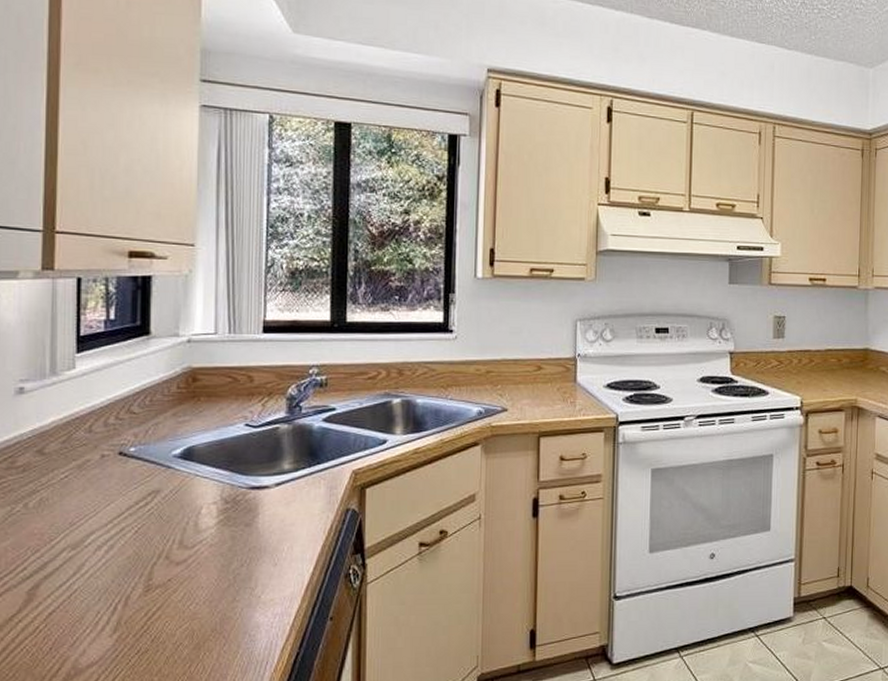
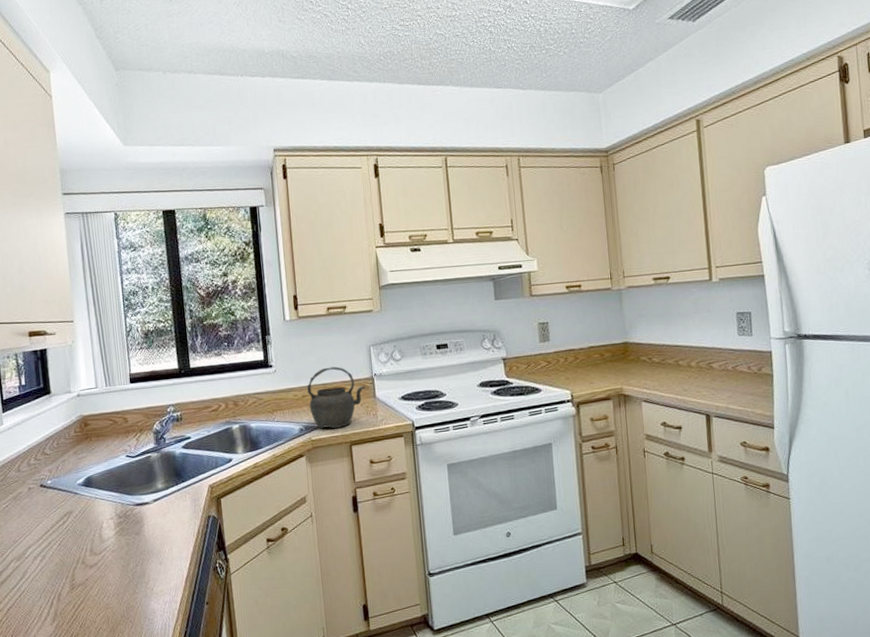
kettle: none [493,340,567,415] -> present [307,366,367,429]

